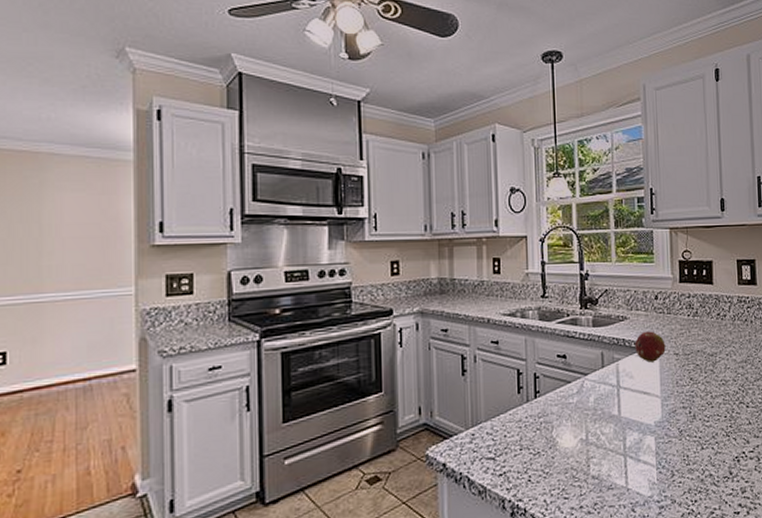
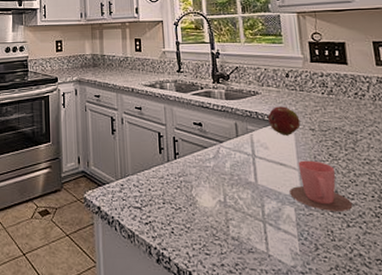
cup: none [650,386,708,436] -> present [288,160,353,211]

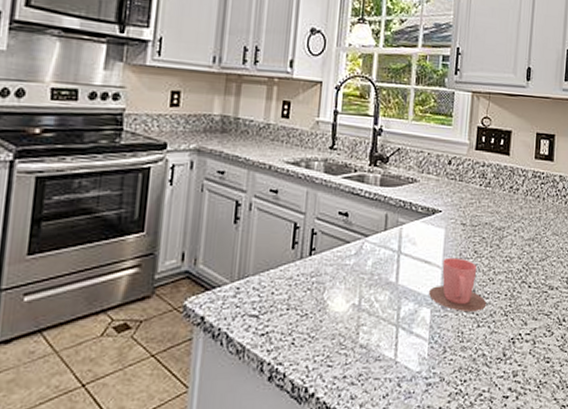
fruit: present [268,106,301,136] -> none [421,197,454,230]

